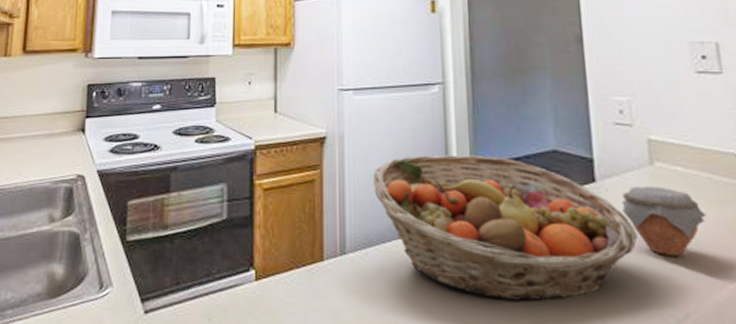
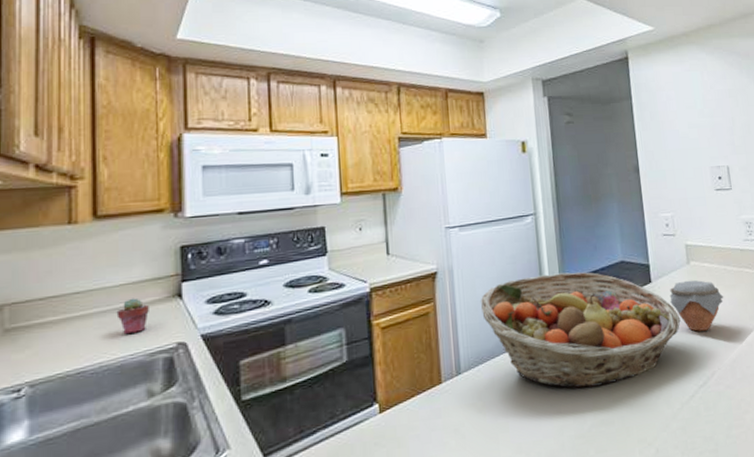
potted succulent: none [32,128,58,161] -> present [116,298,149,335]

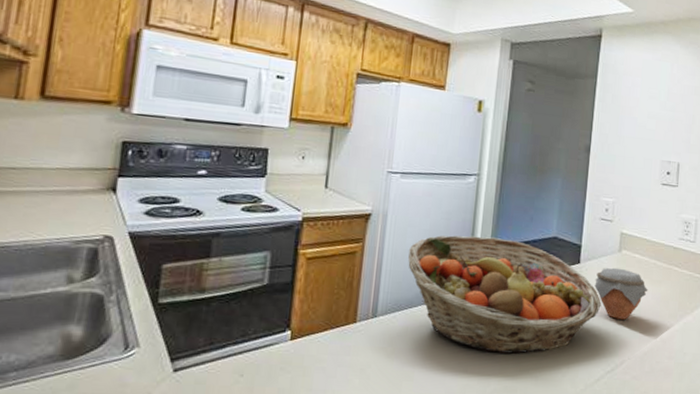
potted succulent: present [116,298,149,335] -> none [48,183,82,219]

